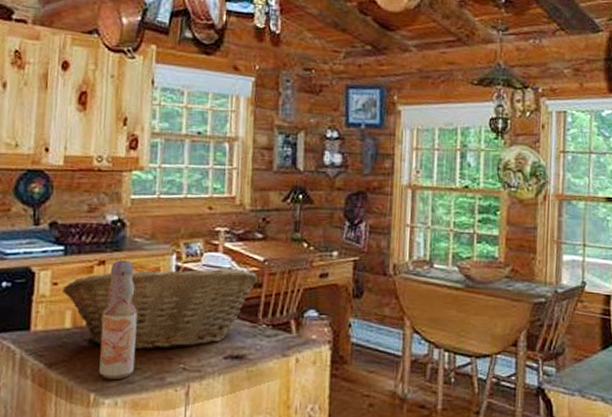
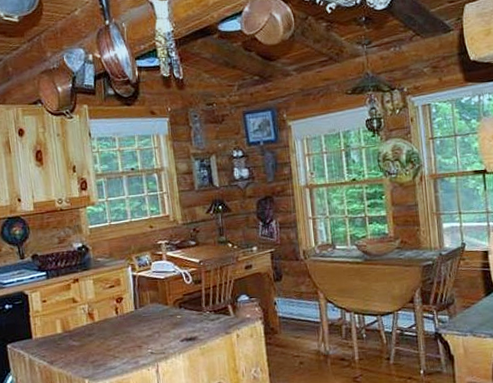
fruit basket: present [63,267,258,350] -> none [51,270,197,343]
bottle: present [99,260,138,380] -> none [83,276,115,368]

